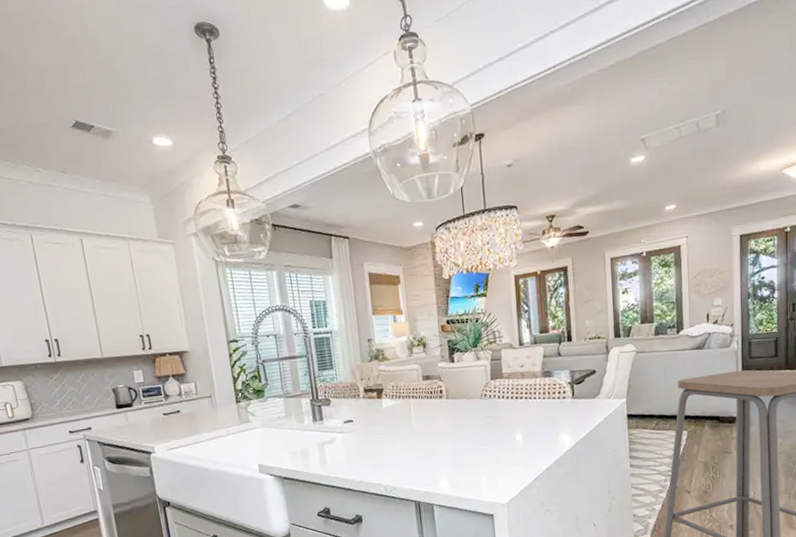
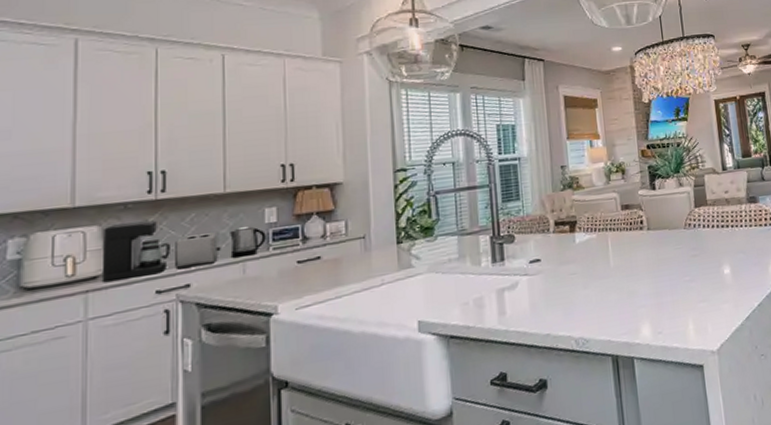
coffee maker: none [25,378,73,423] -> present [101,220,170,283]
toaster: none [75,388,108,416] -> present [175,232,221,270]

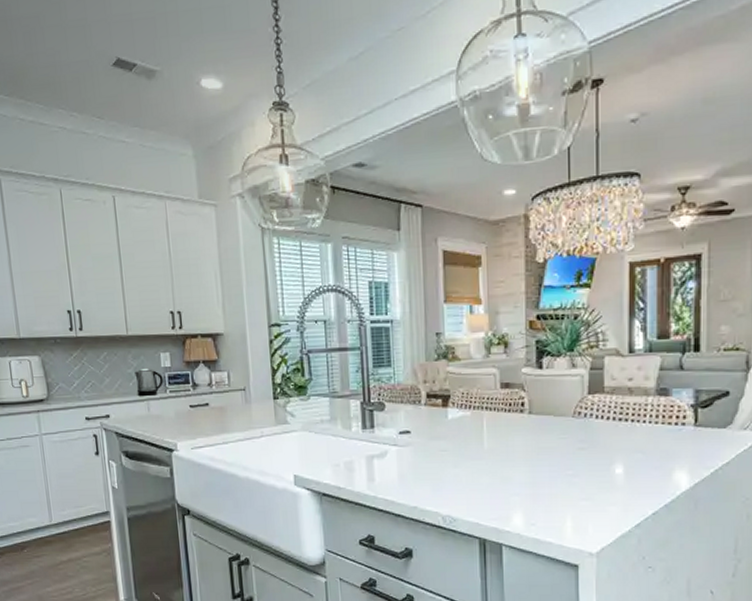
coffee maker: present [101,220,170,283] -> none [43,355,92,406]
toaster: present [175,232,221,270] -> none [95,370,130,401]

